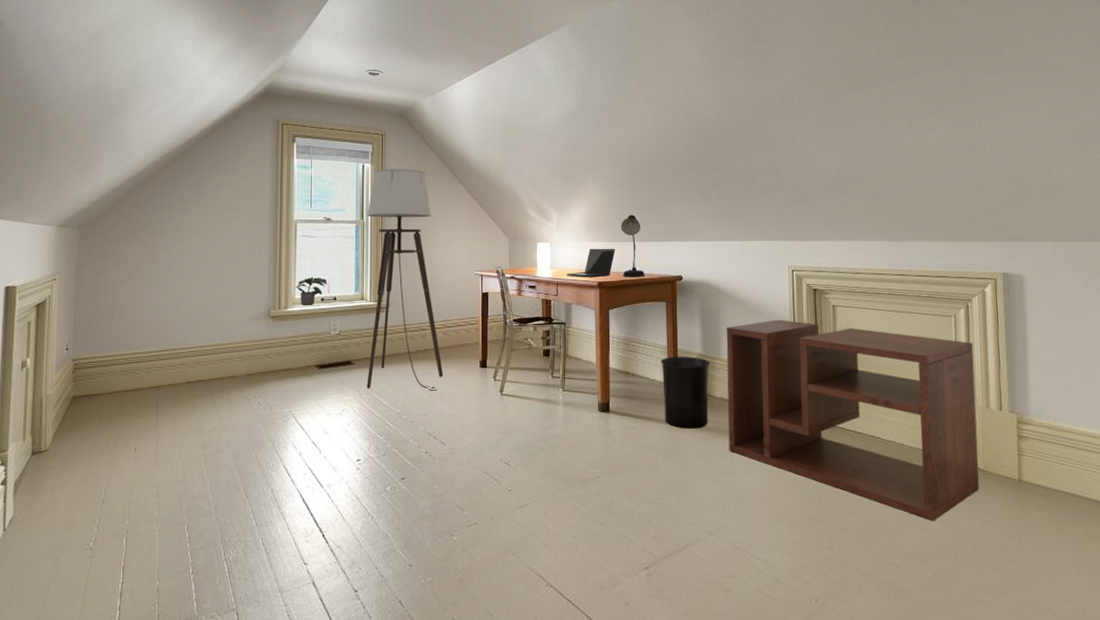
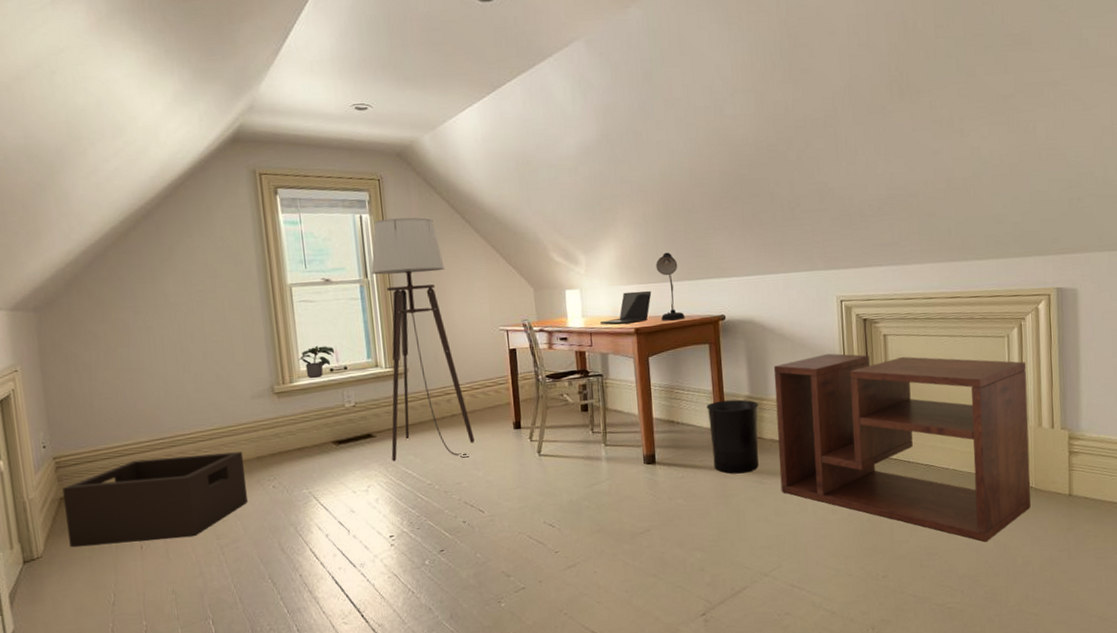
storage box: none [74,367,236,444] -> present [62,452,248,547]

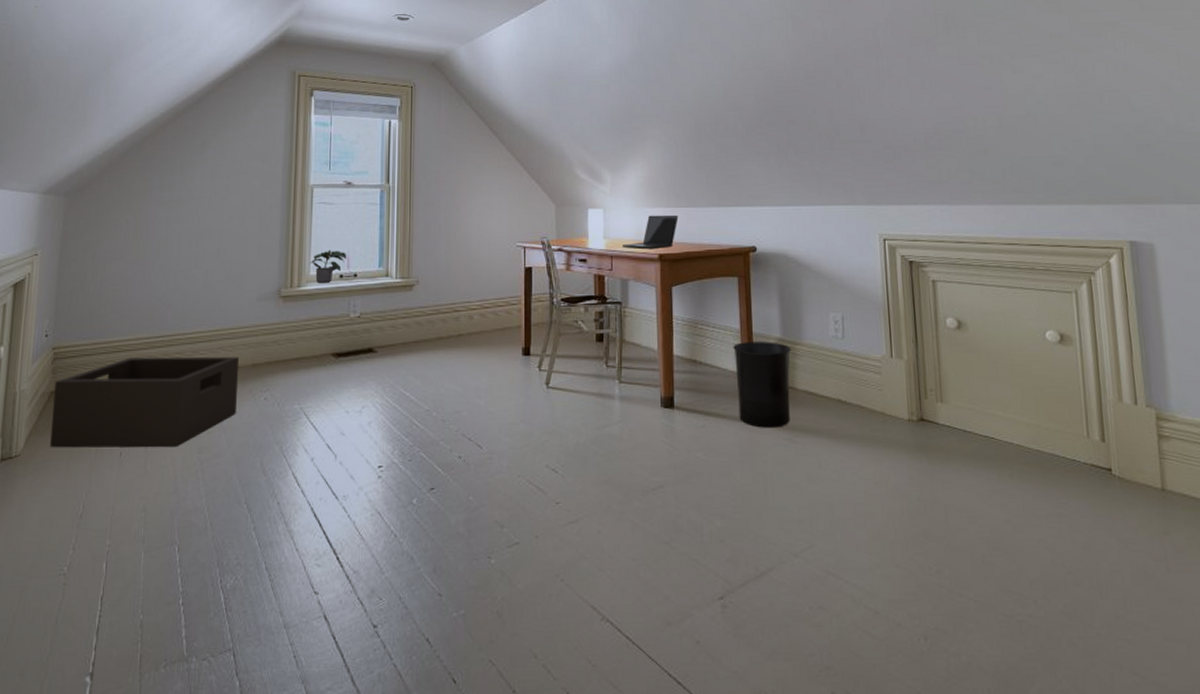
floor lamp: present [371,217,475,462] -> none [391,125,480,383]
desk lamp: present [655,252,685,321] -> none [684,176,713,249]
bookshelf: present [773,353,1031,542] -> none [808,297,1115,540]

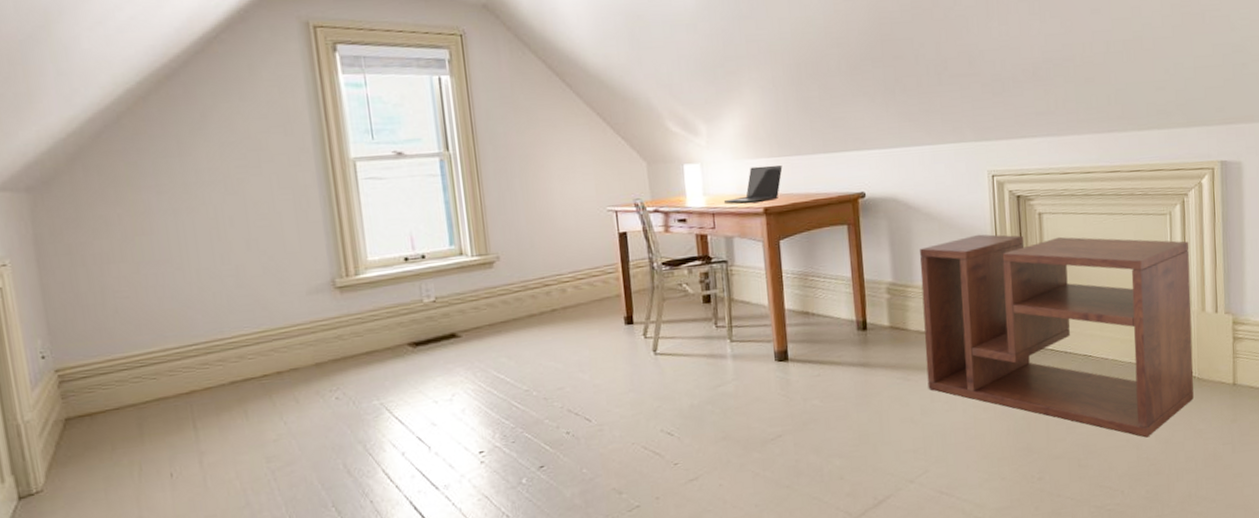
storage box: present [50,356,240,448] -> none [68,357,305,478]
potted plant: present [309,249,347,284] -> none [365,230,410,270]
waste bin: present [733,342,792,428] -> none [845,286,903,370]
bookshelf: none [808,297,1115,540] -> present [919,234,1194,438]

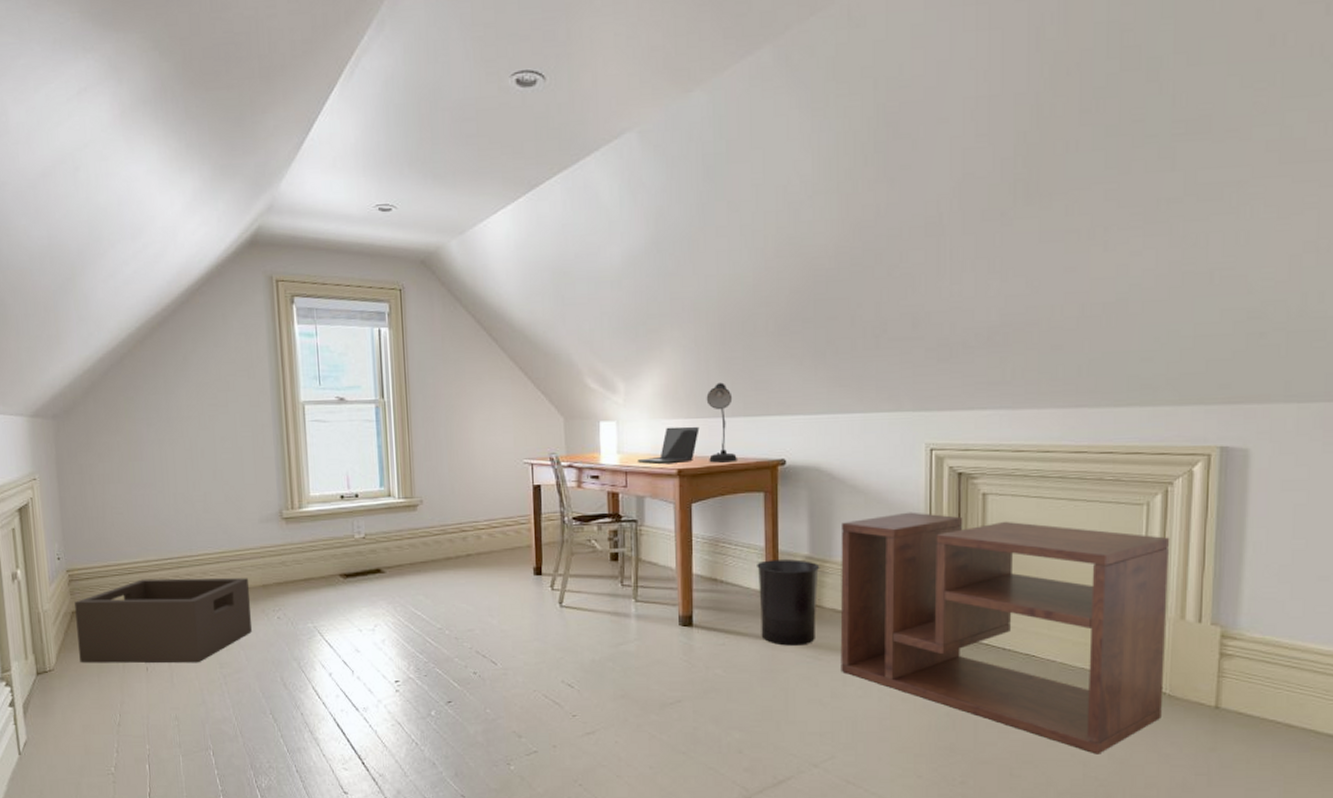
storage box: none [68,357,305,478] -> present [74,578,252,663]
desk lamp: none [787,121,820,200] -> present [706,382,737,463]
waste bin: none [845,286,903,370] -> present [757,559,820,646]

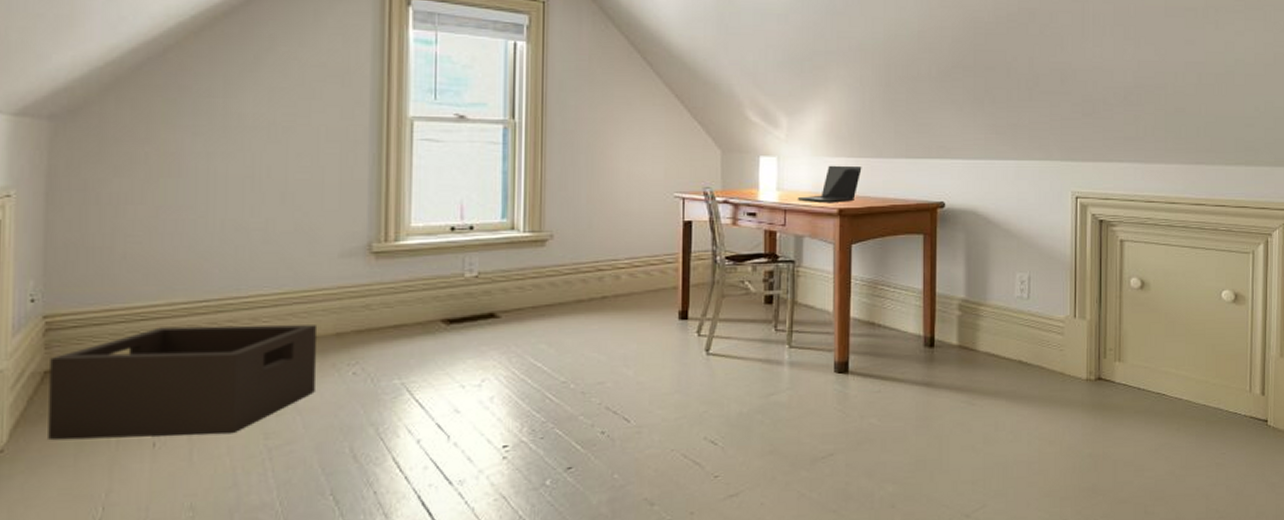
desk lamp: present [706,382,737,463] -> none [869,123,898,203]
waste bin: present [757,559,820,646] -> none [915,302,975,391]
bookshelf: present [840,512,1170,755] -> none [993,256,1271,487]

